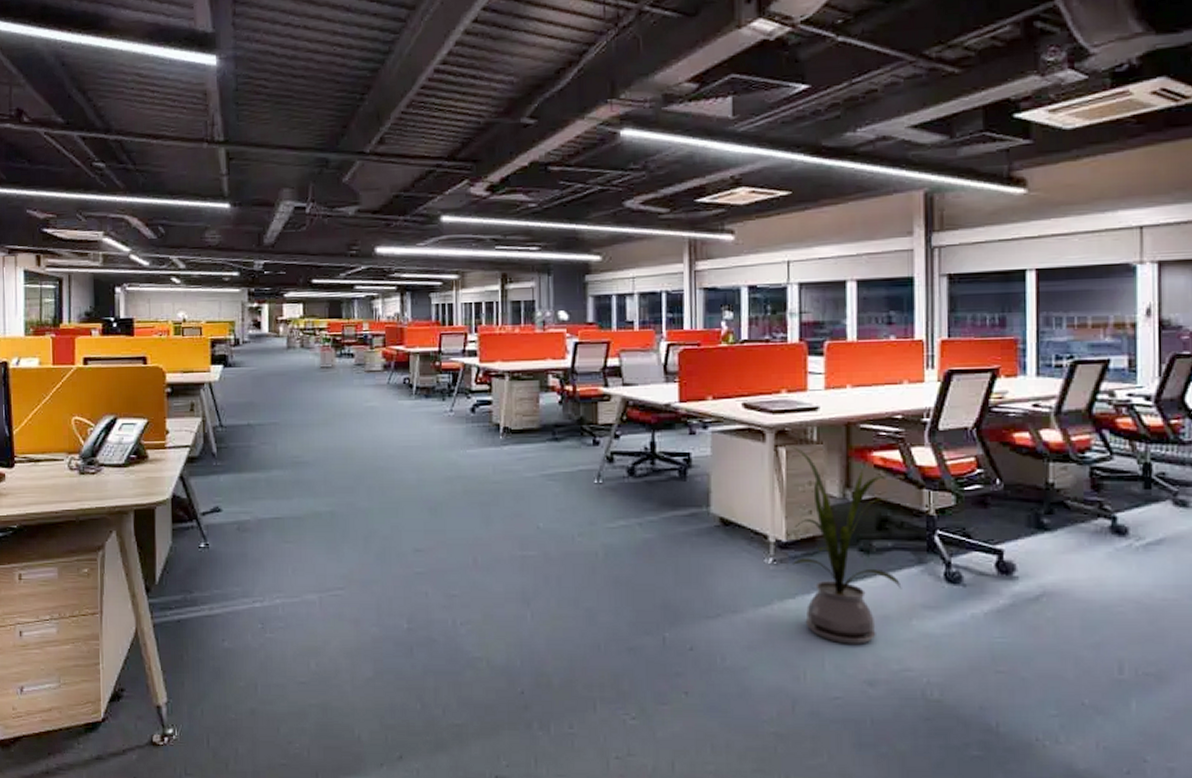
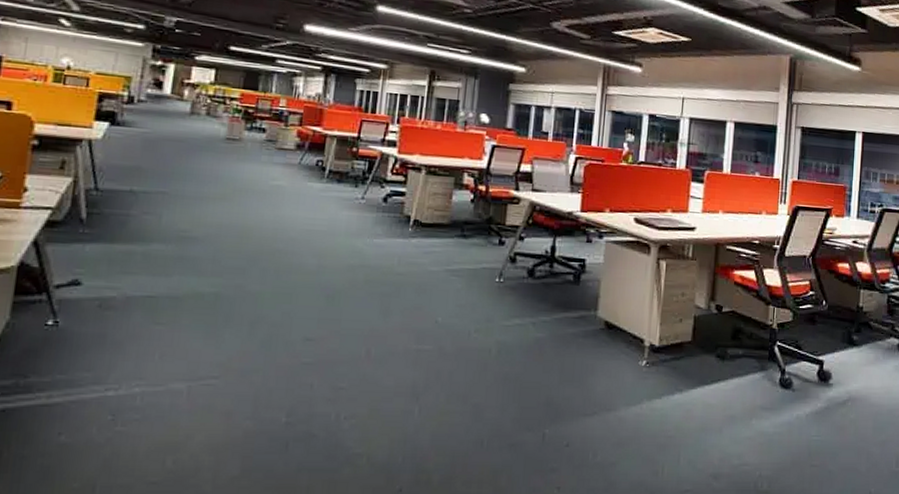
house plant: present [787,445,902,644] -> none [661,259,747,441]

